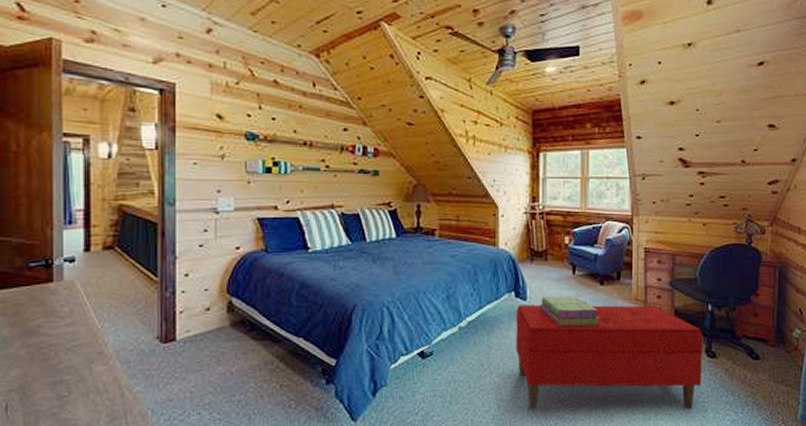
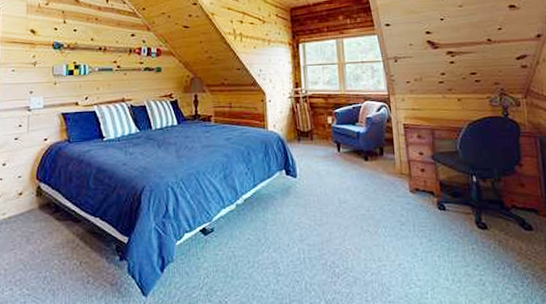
bench: present [516,305,703,410] -> none [288,179,476,284]
stack of books: present [539,296,599,326] -> none [309,172,367,201]

